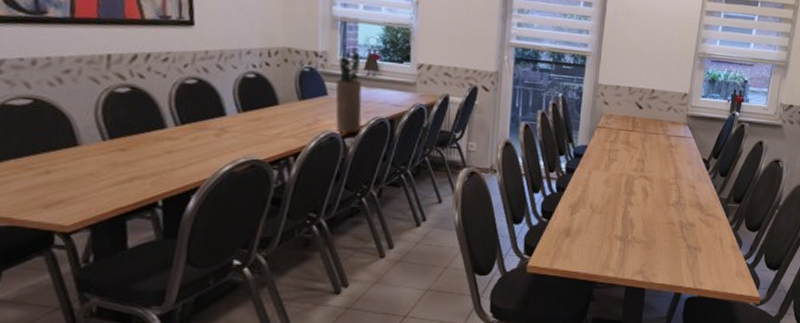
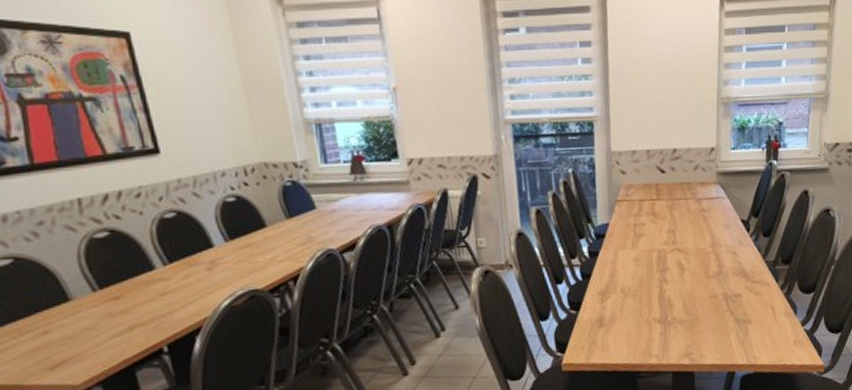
vase: present [335,43,362,134] -> none [321,146,358,248]

